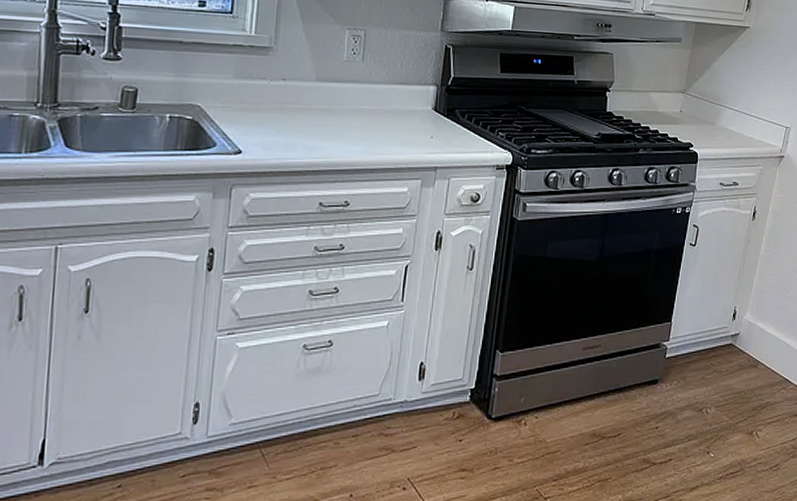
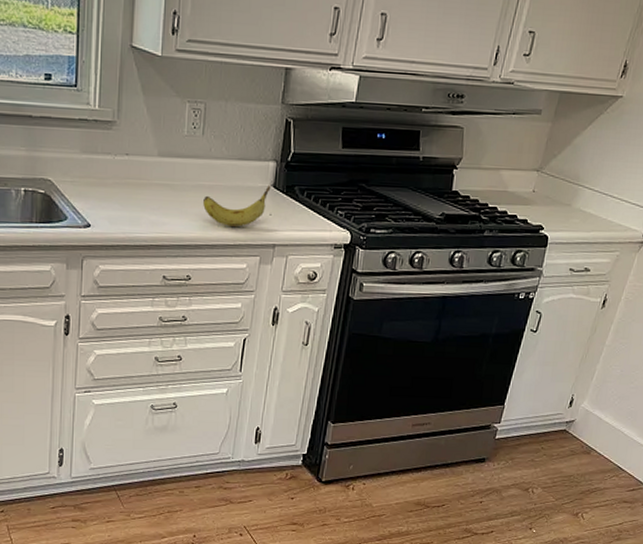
fruit: none [363,107,432,150] -> present [203,183,271,227]

